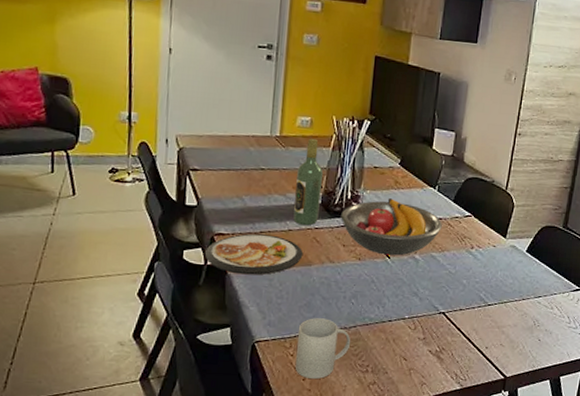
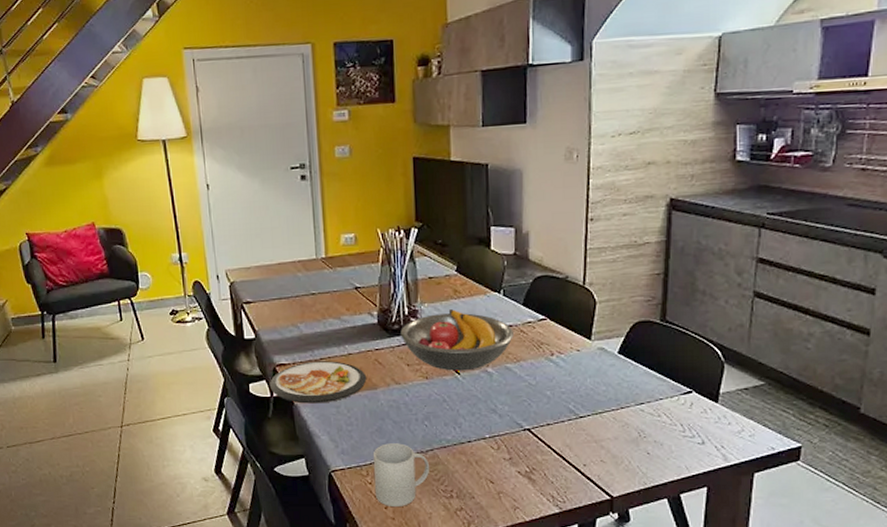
wine bottle: present [293,138,324,226] -> none [349,255,377,348]

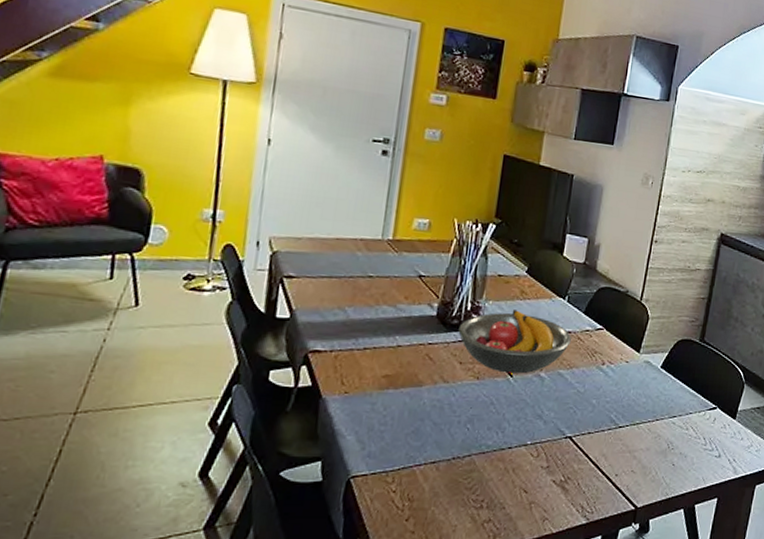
dish: present [270,361,367,404] -> none [296,350,413,399]
mug: present [373,443,430,508] -> none [396,447,464,520]

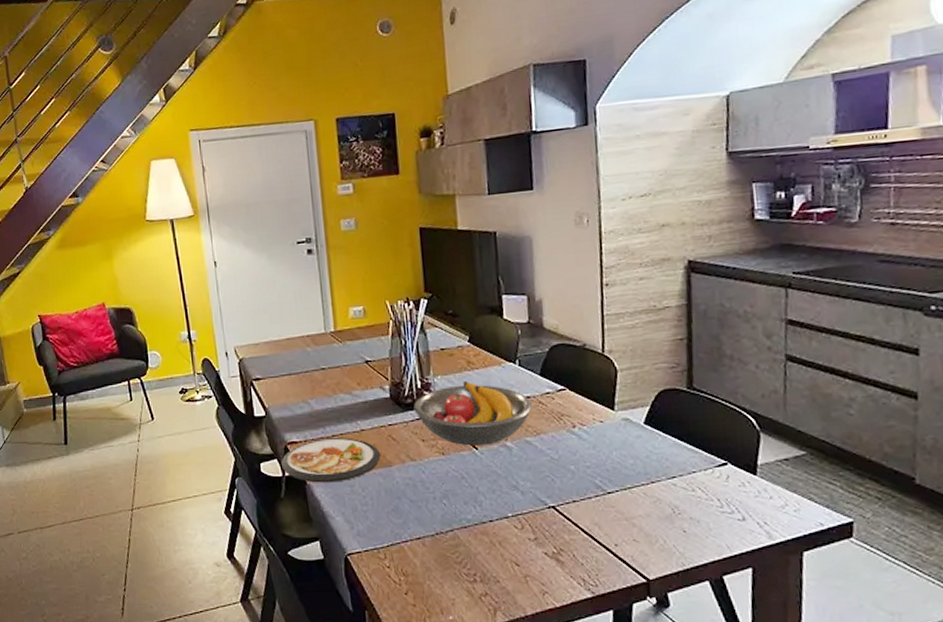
dish: none [296,350,413,399] -> present [281,437,381,483]

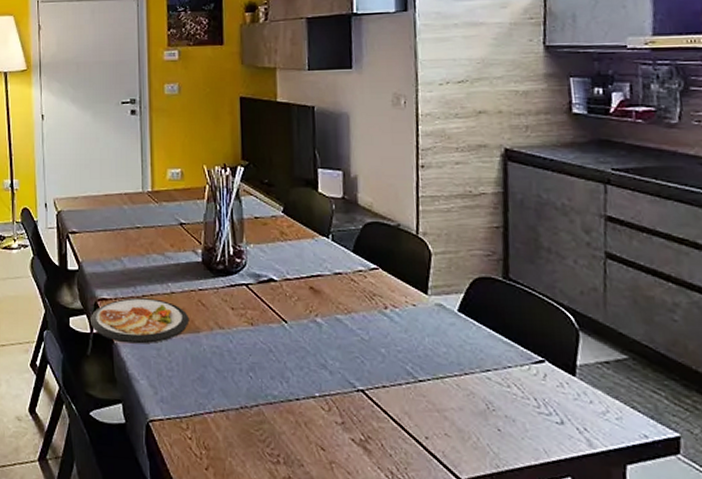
fruit bowl: present [414,381,532,446] -> none [225,252,344,320]

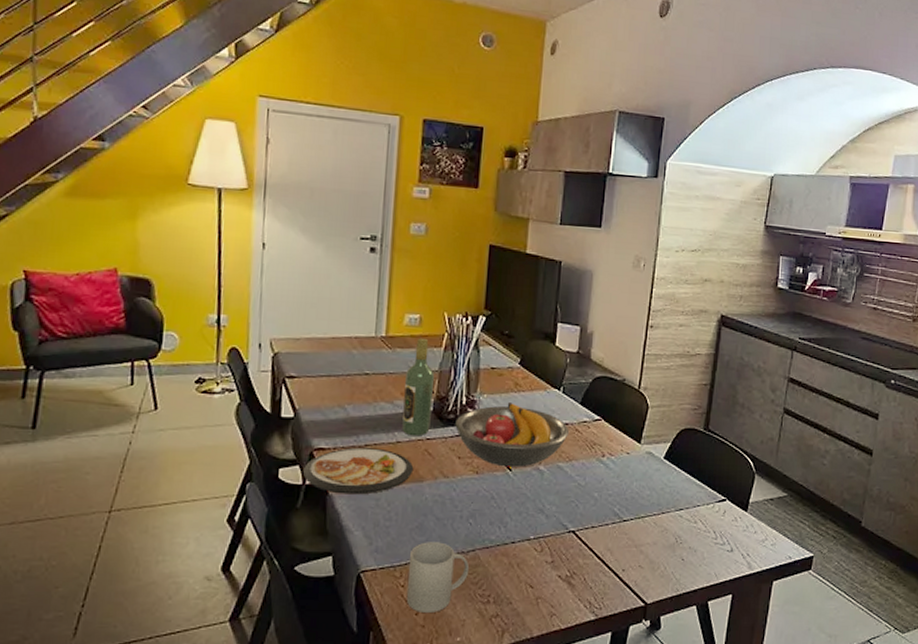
wine bottle: none [173,191,201,287] -> present [402,338,435,436]
mug: none [193,394,255,470] -> present [406,542,470,614]
fruit bowl: none [225,252,344,320] -> present [455,403,569,468]

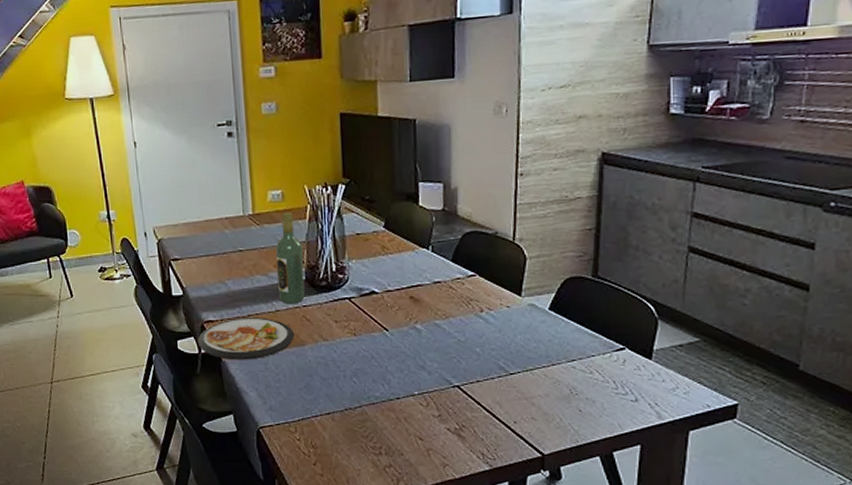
mug: present [406,542,470,614] -> none [301,400,359,464]
fruit bowl: present [455,403,569,468] -> none [328,266,442,328]

